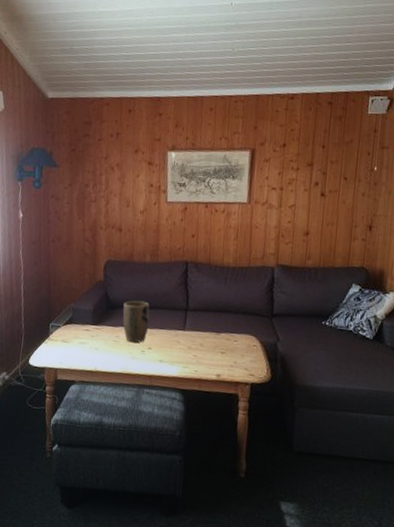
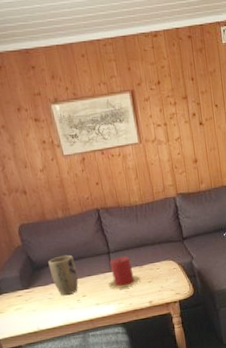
candle: none [177,317,214,353] -> present [108,256,141,289]

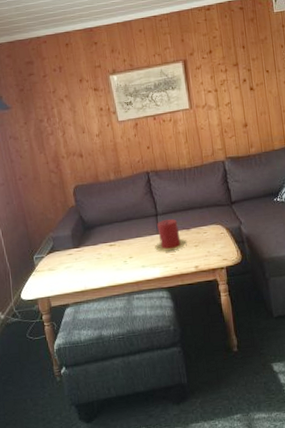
plant pot: present [48,255,78,295] -> none [98,216,126,256]

